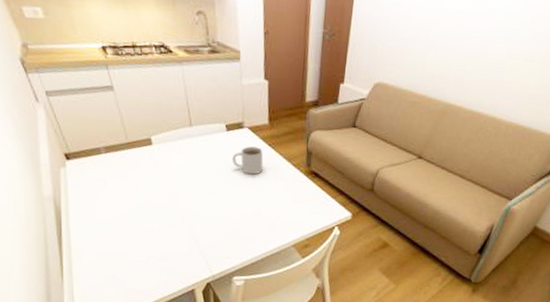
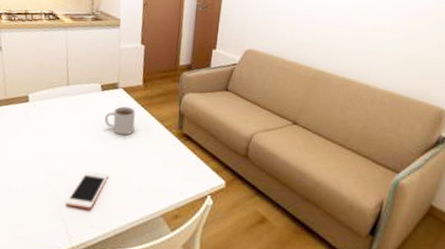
cell phone: none [203,208,241,243] -> present [66,170,109,209]

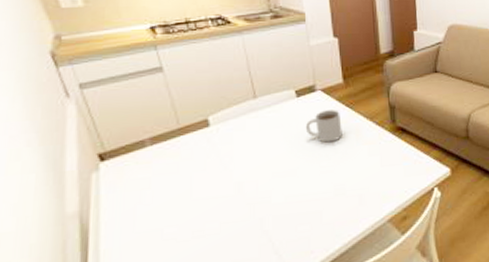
cell phone: present [66,170,109,209] -> none [277,189,322,235]

